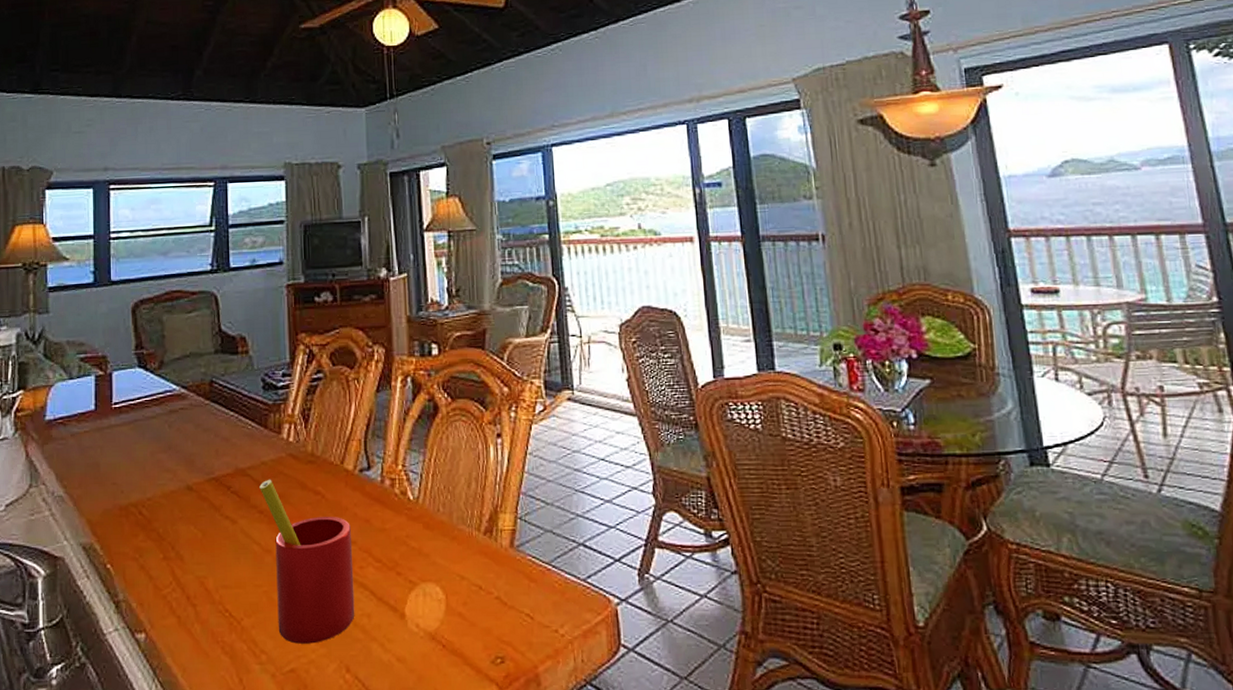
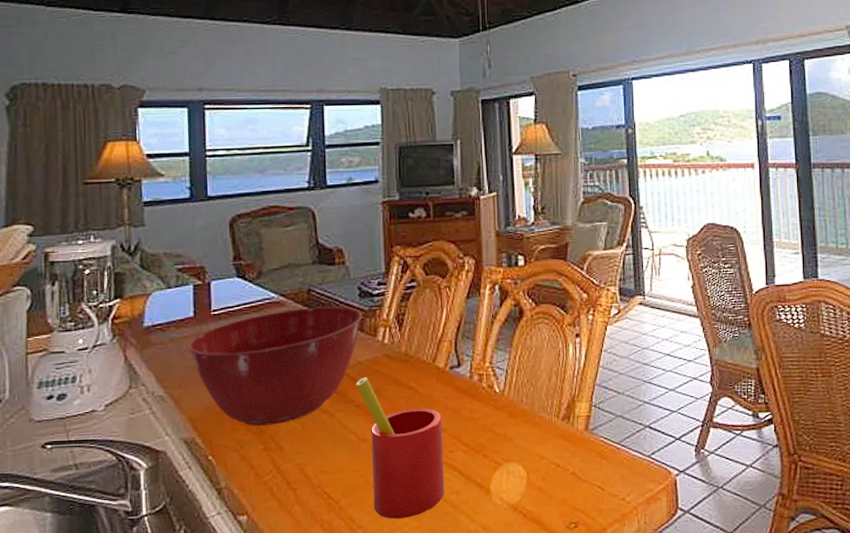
mixing bowl: none [87,399,266,533] -> present [187,306,363,426]

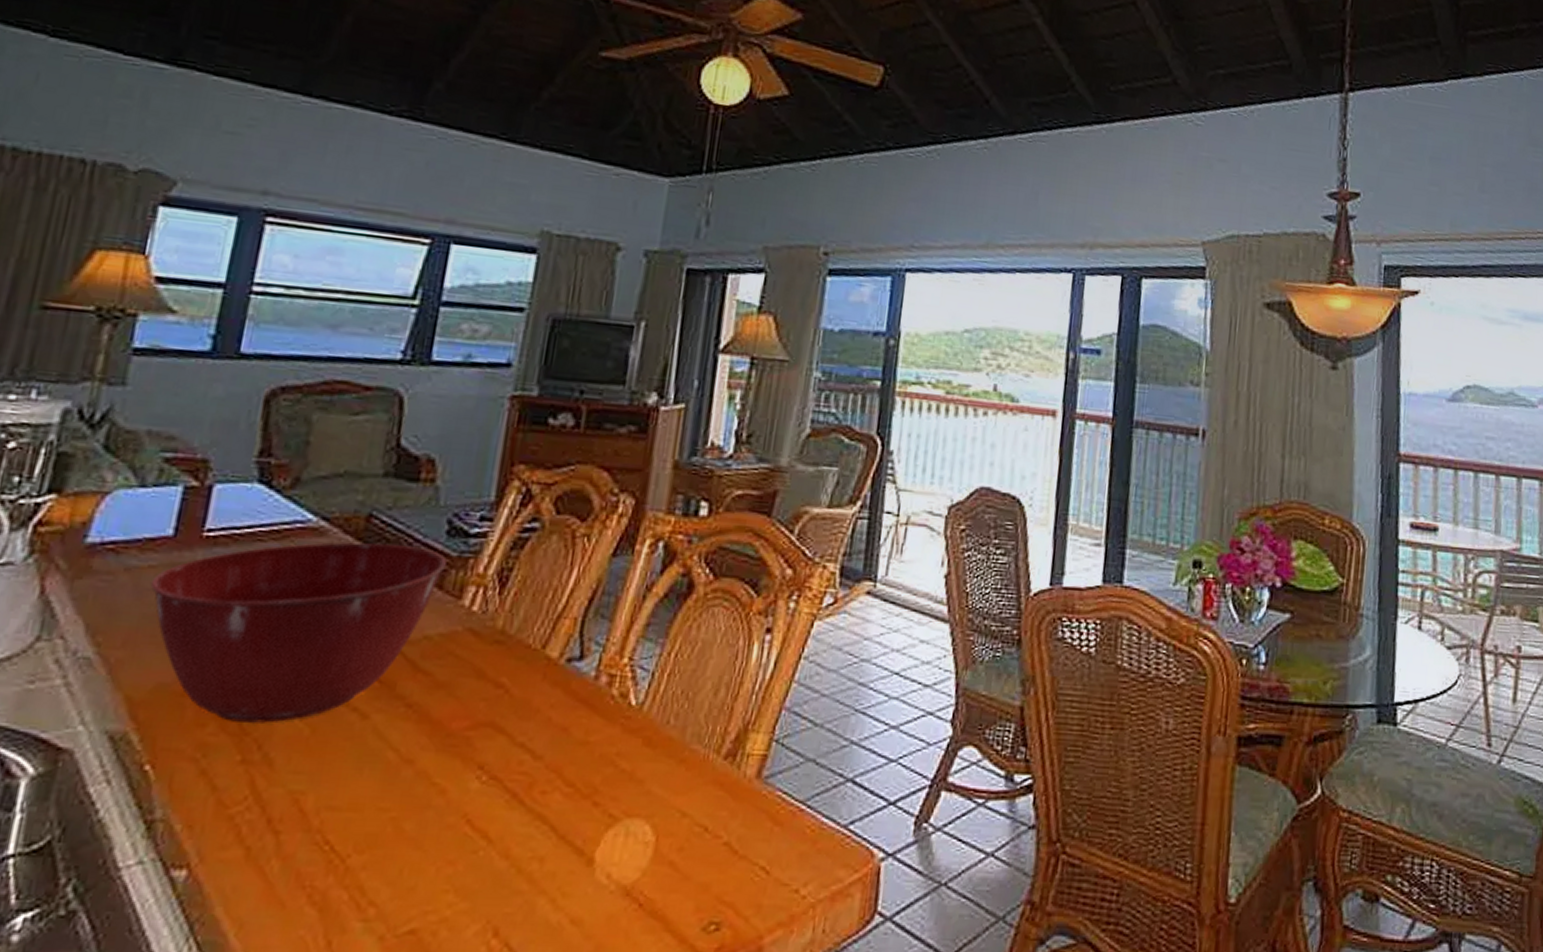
straw: present [356,377,445,519] -> none [402,660,539,895]

